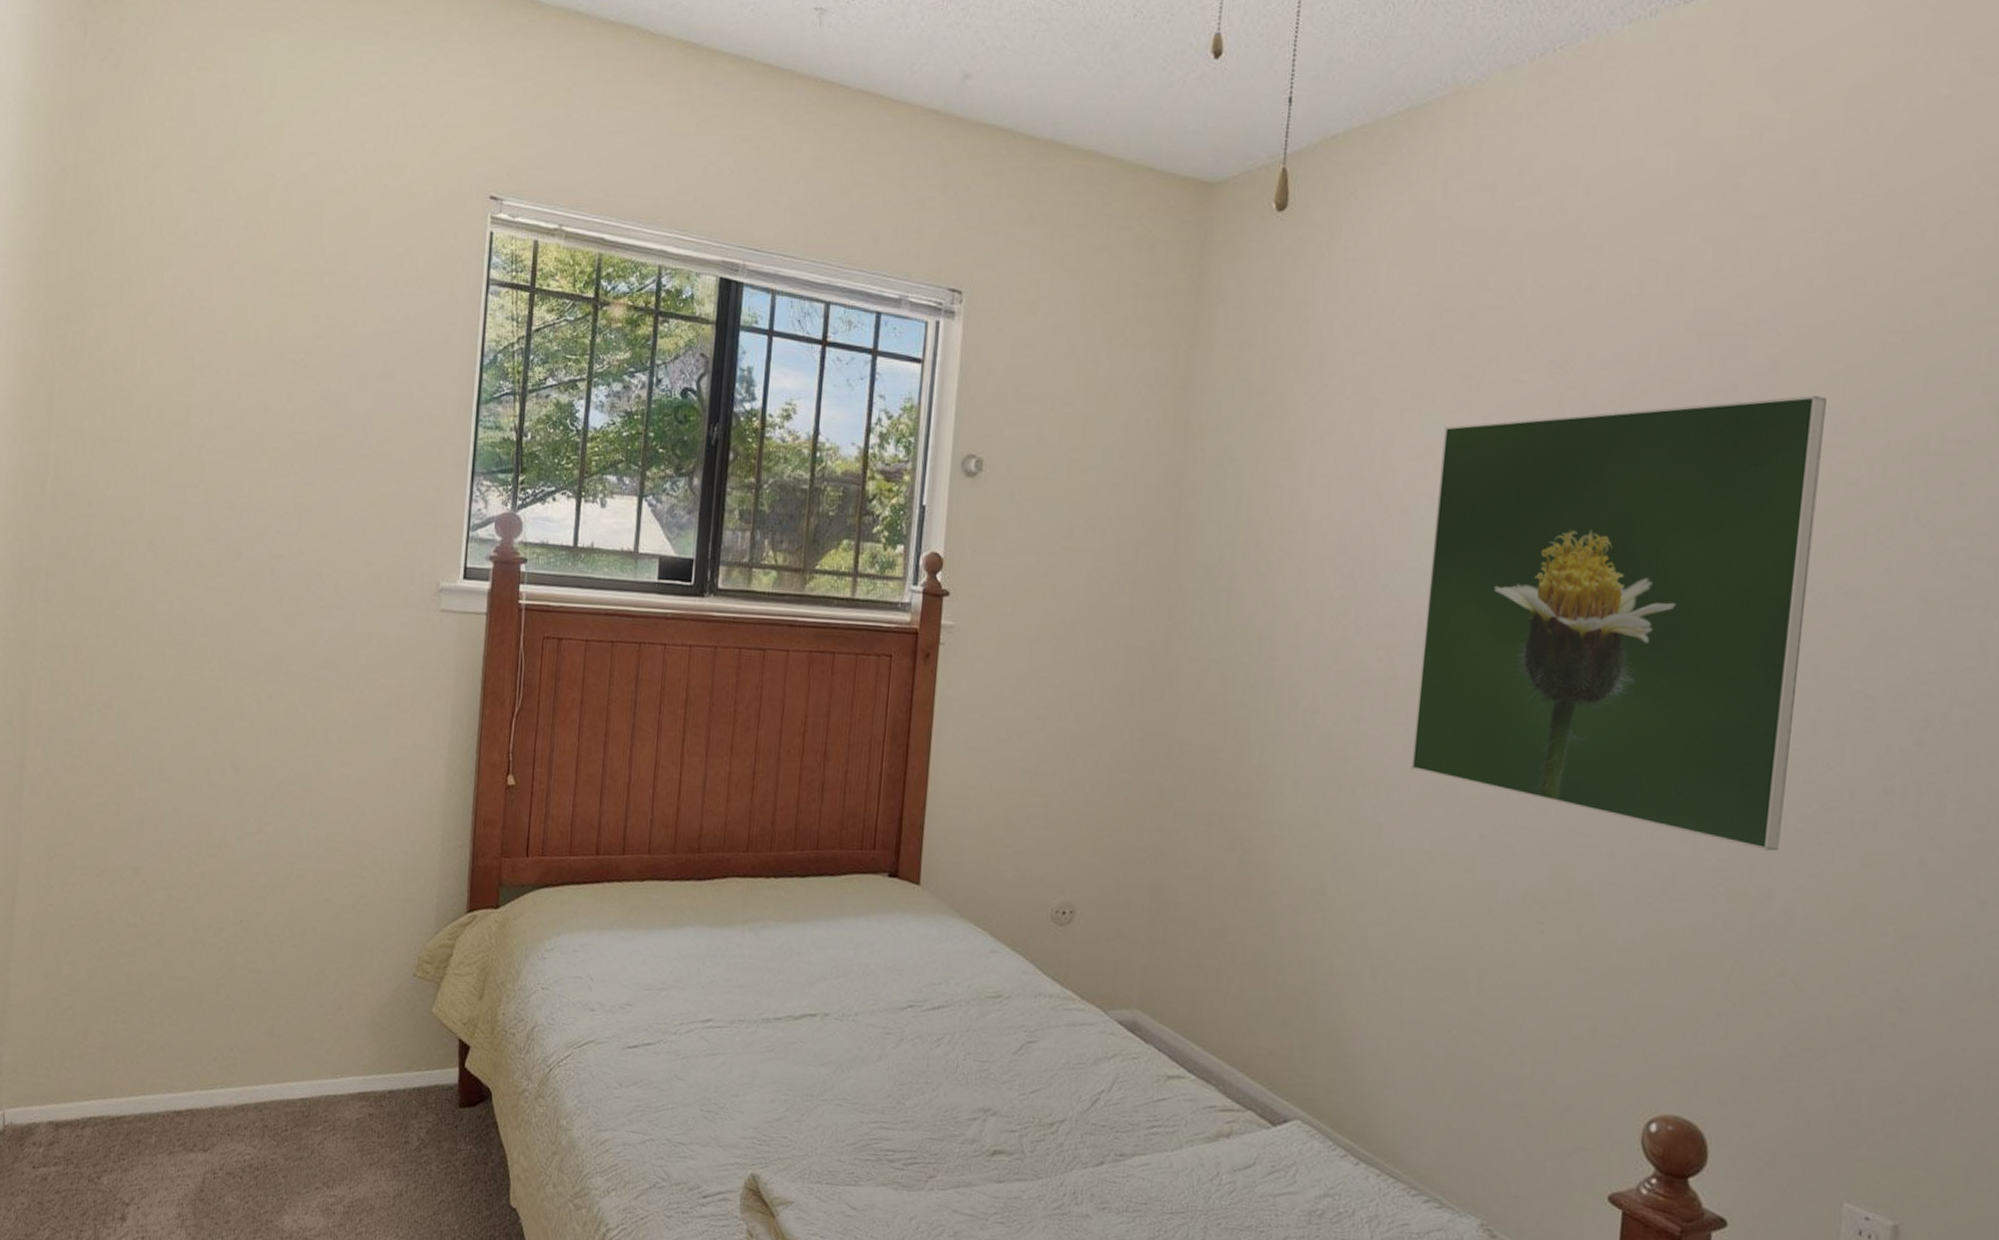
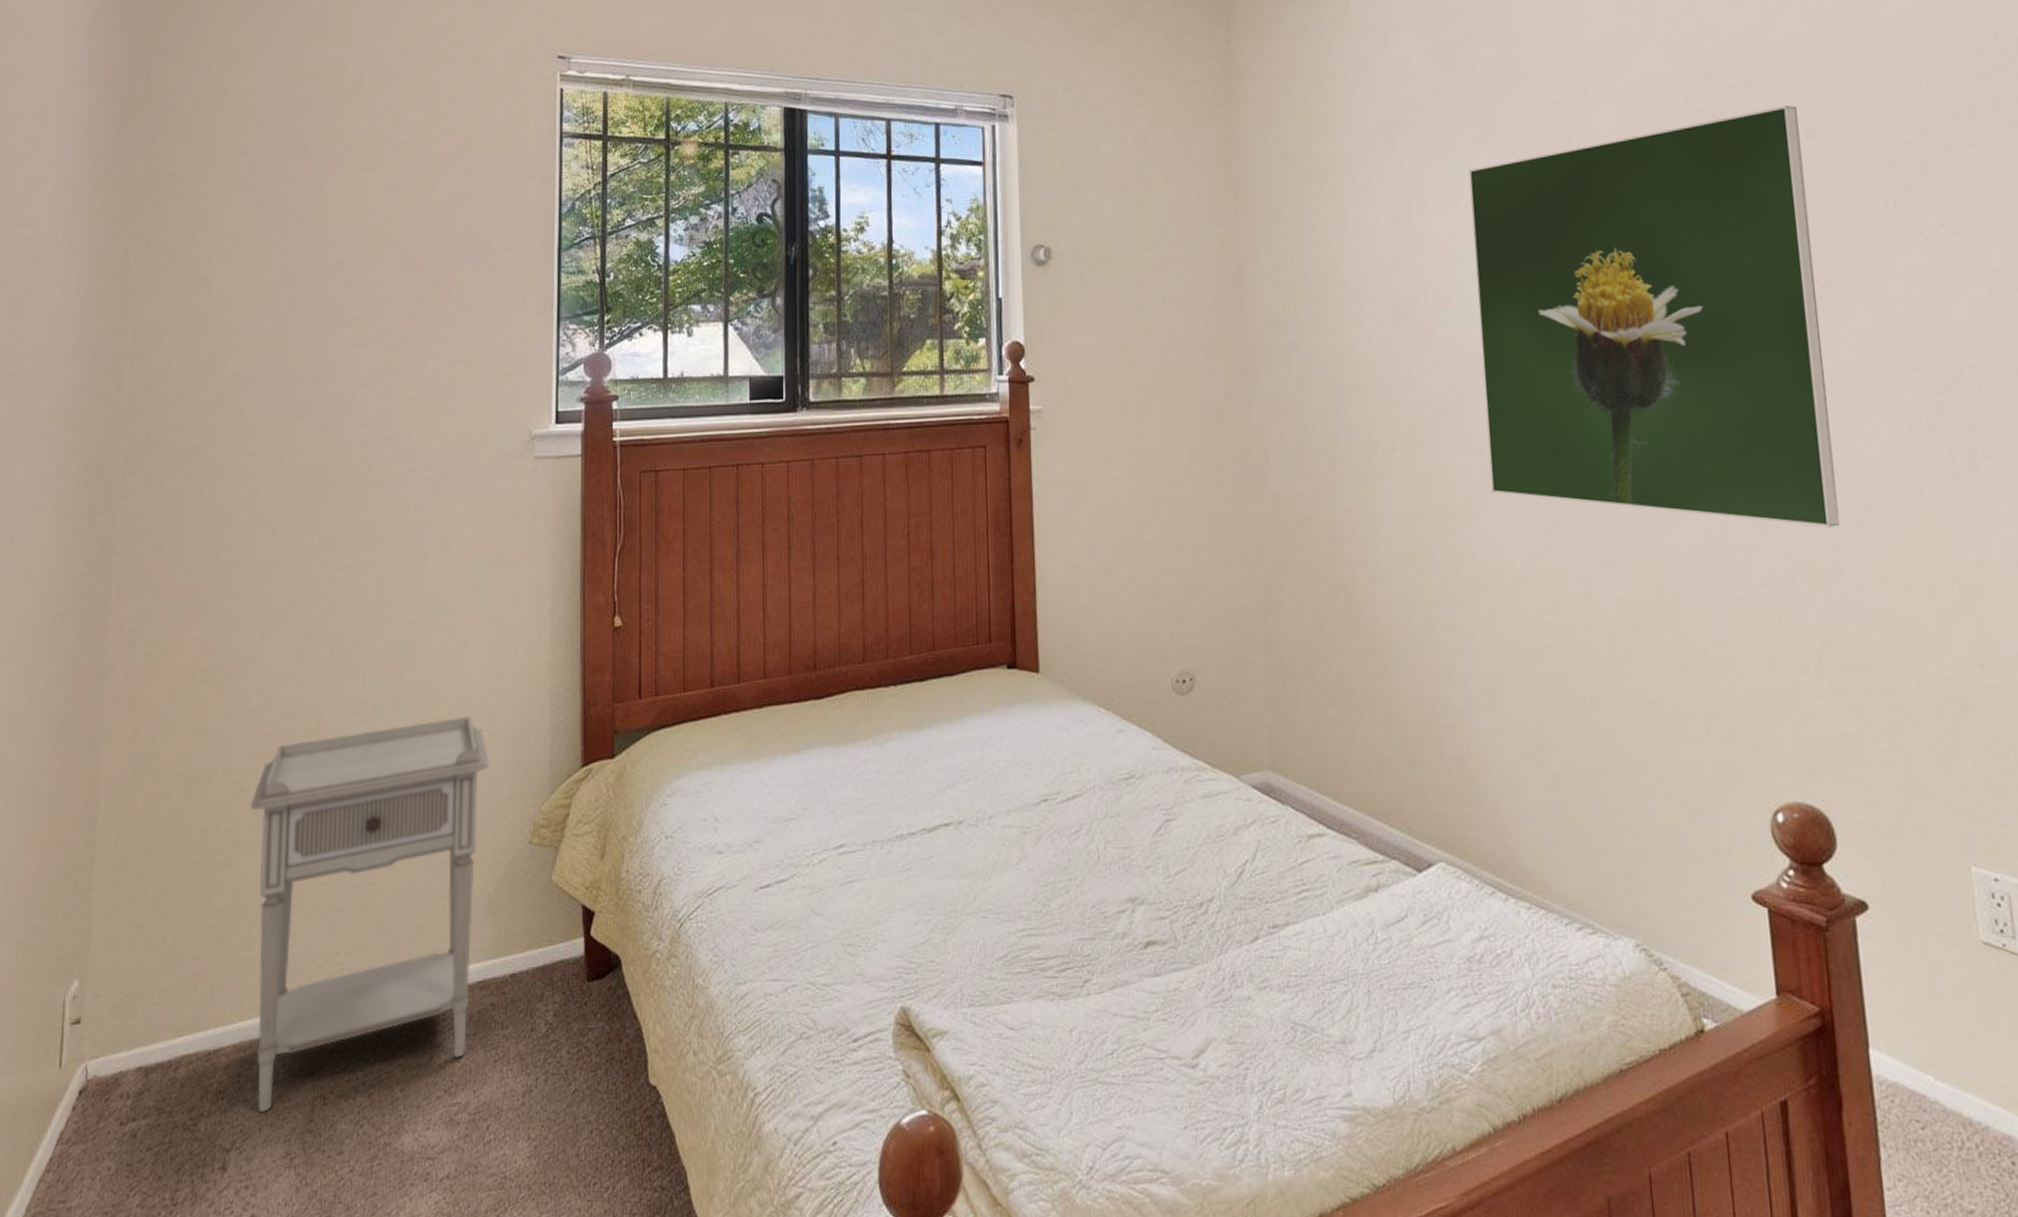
nightstand: none [155,850,381,1177] -> present [250,716,490,1112]

